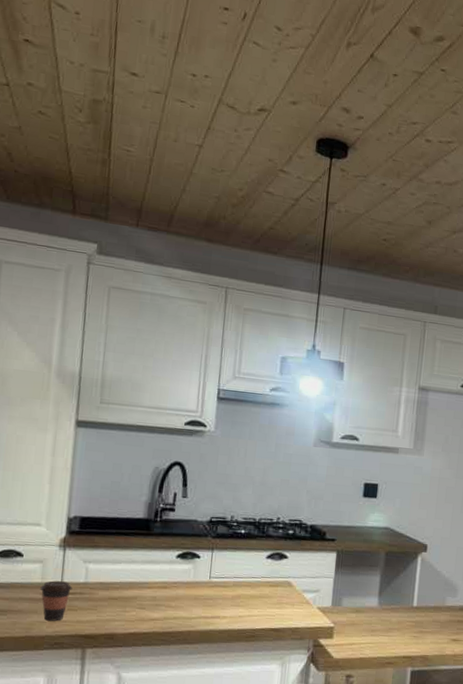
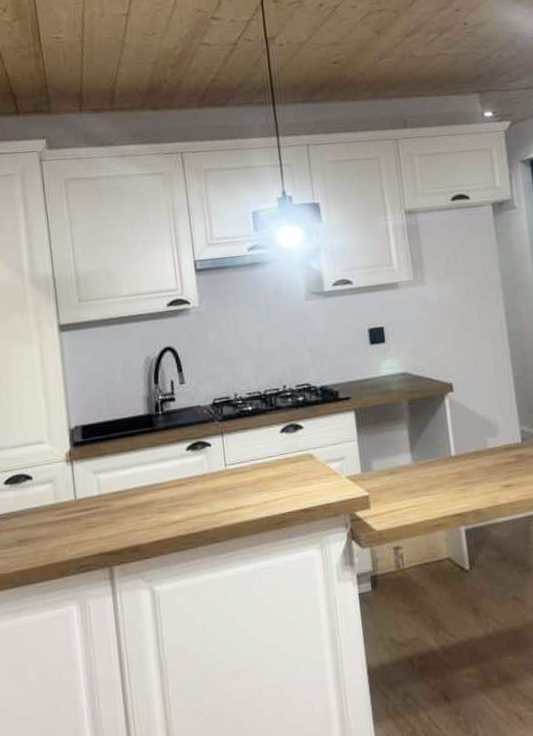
coffee cup: present [40,580,73,621] -> none [55,497,87,543]

